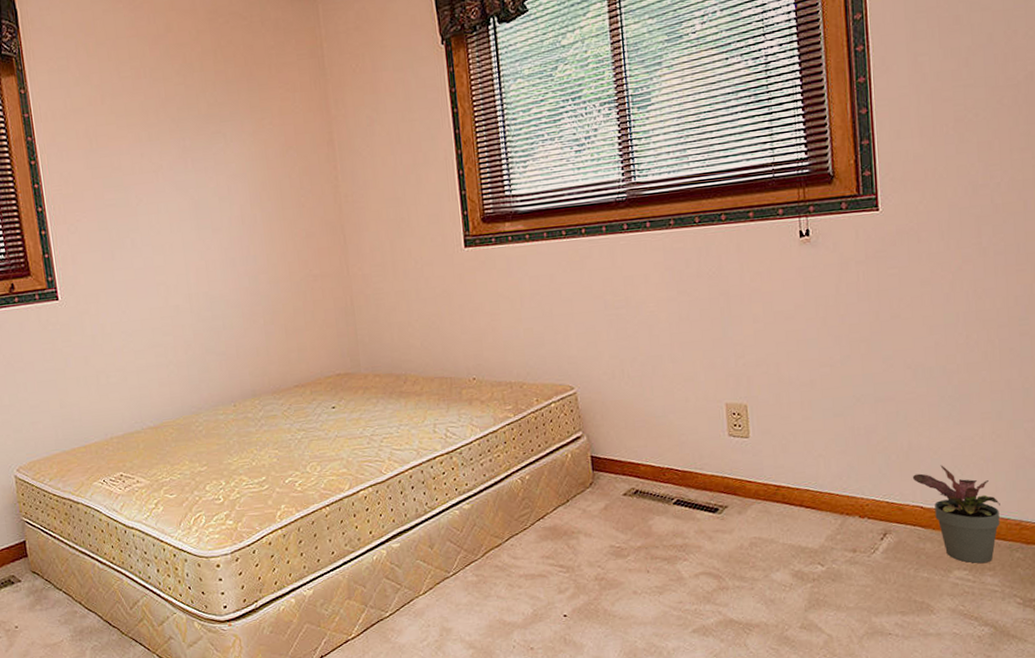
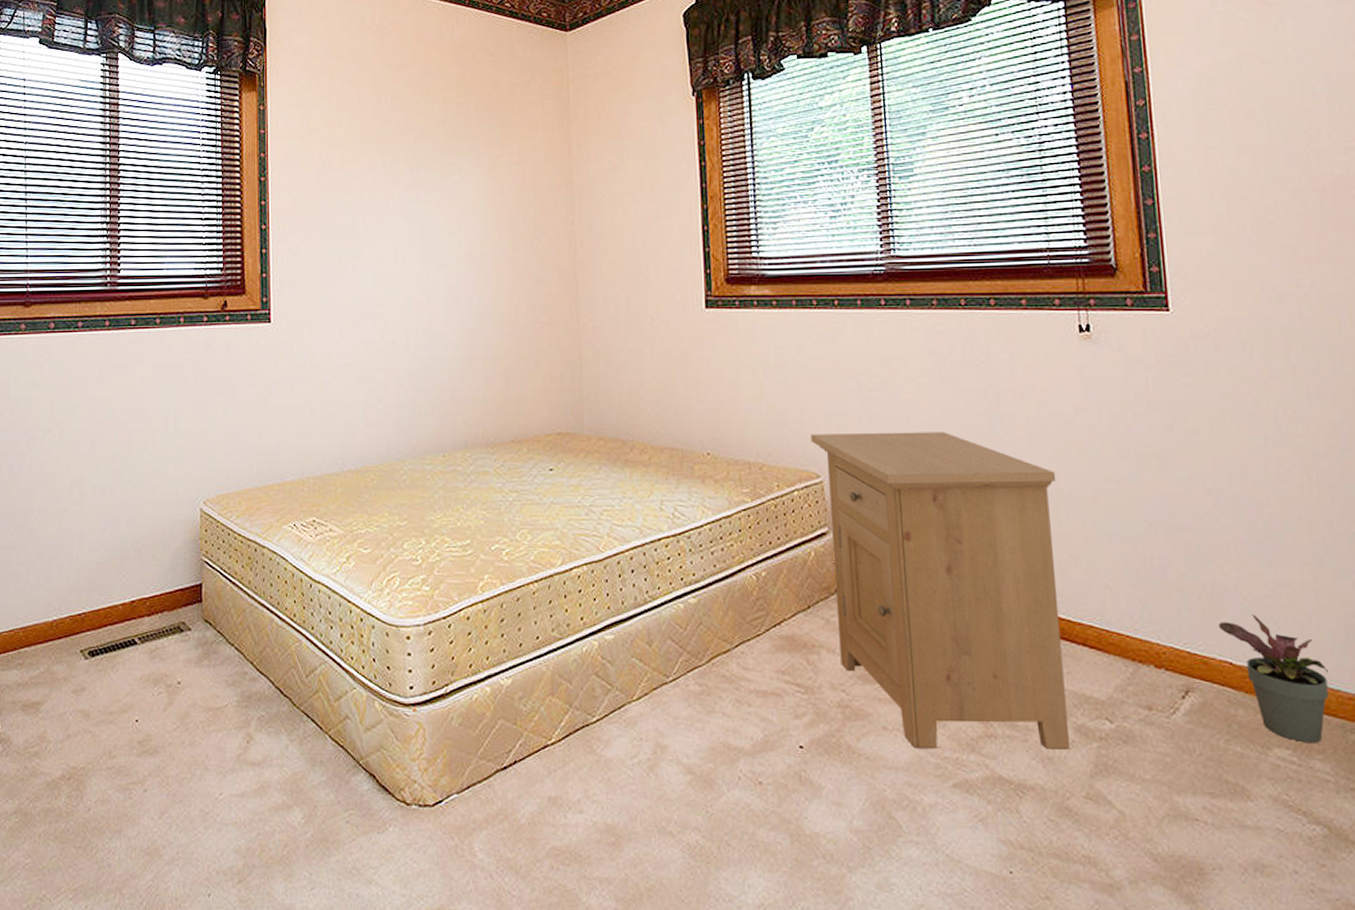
nightstand: none [564,338,788,605] -> present [810,432,1069,749]

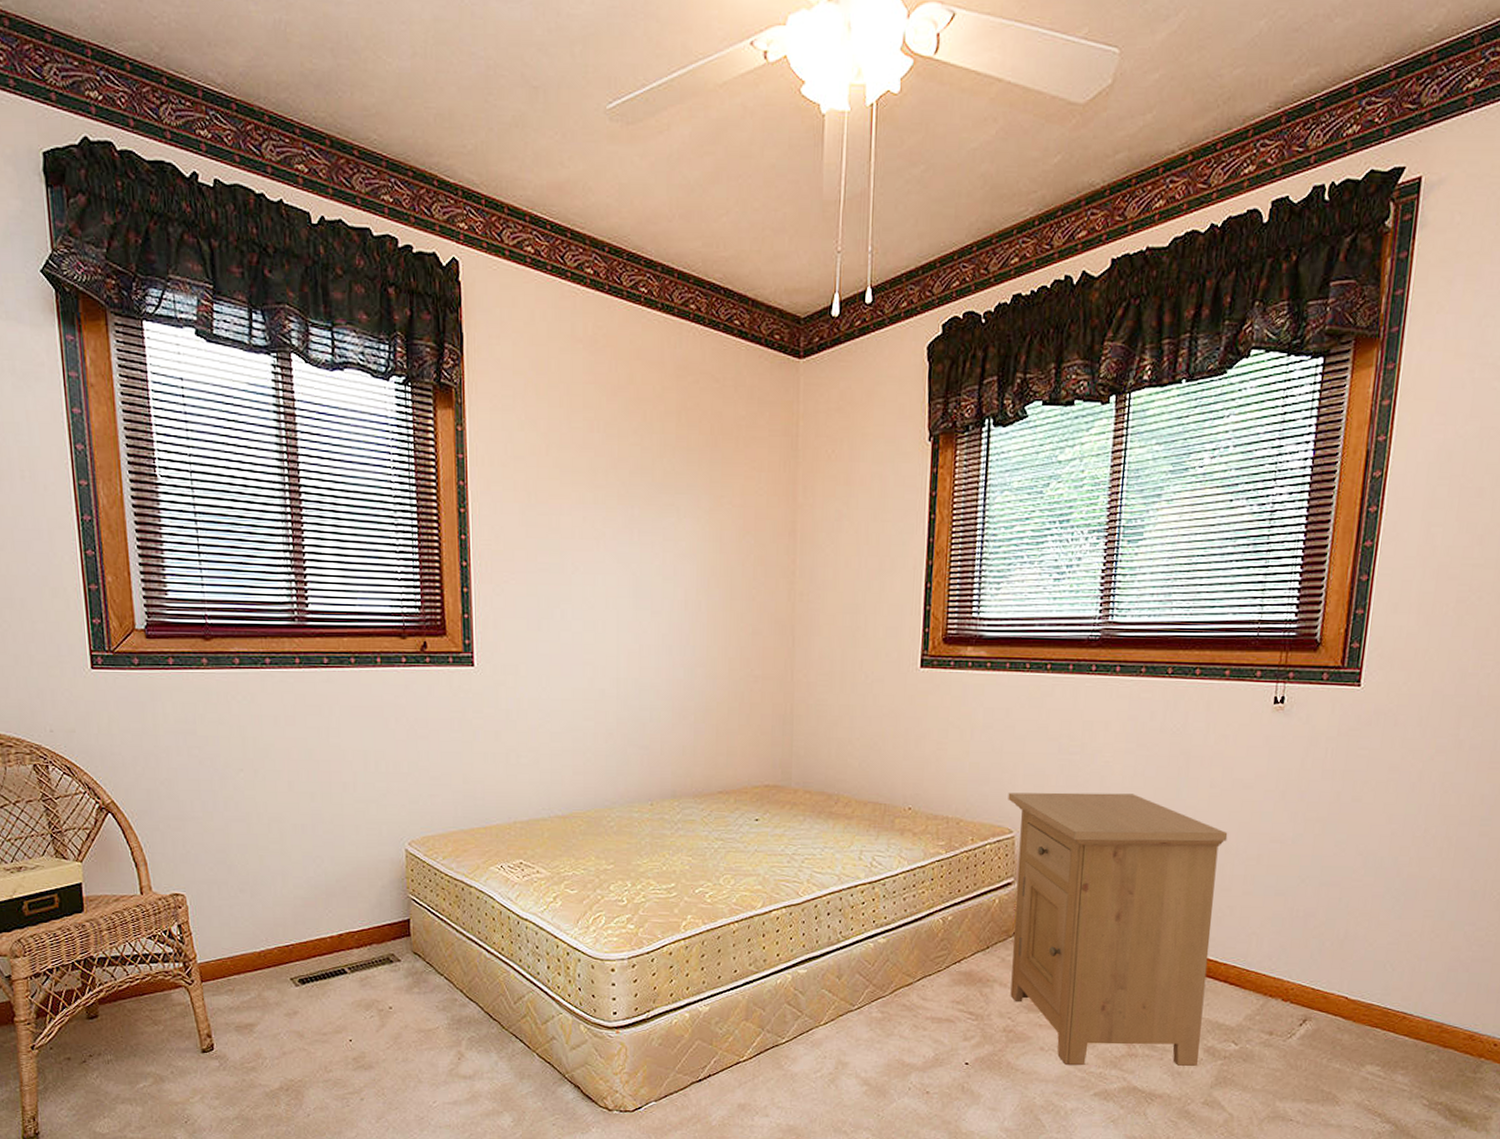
potted plant: present [1218,614,1329,743] -> none [1342,958,1426,1062]

